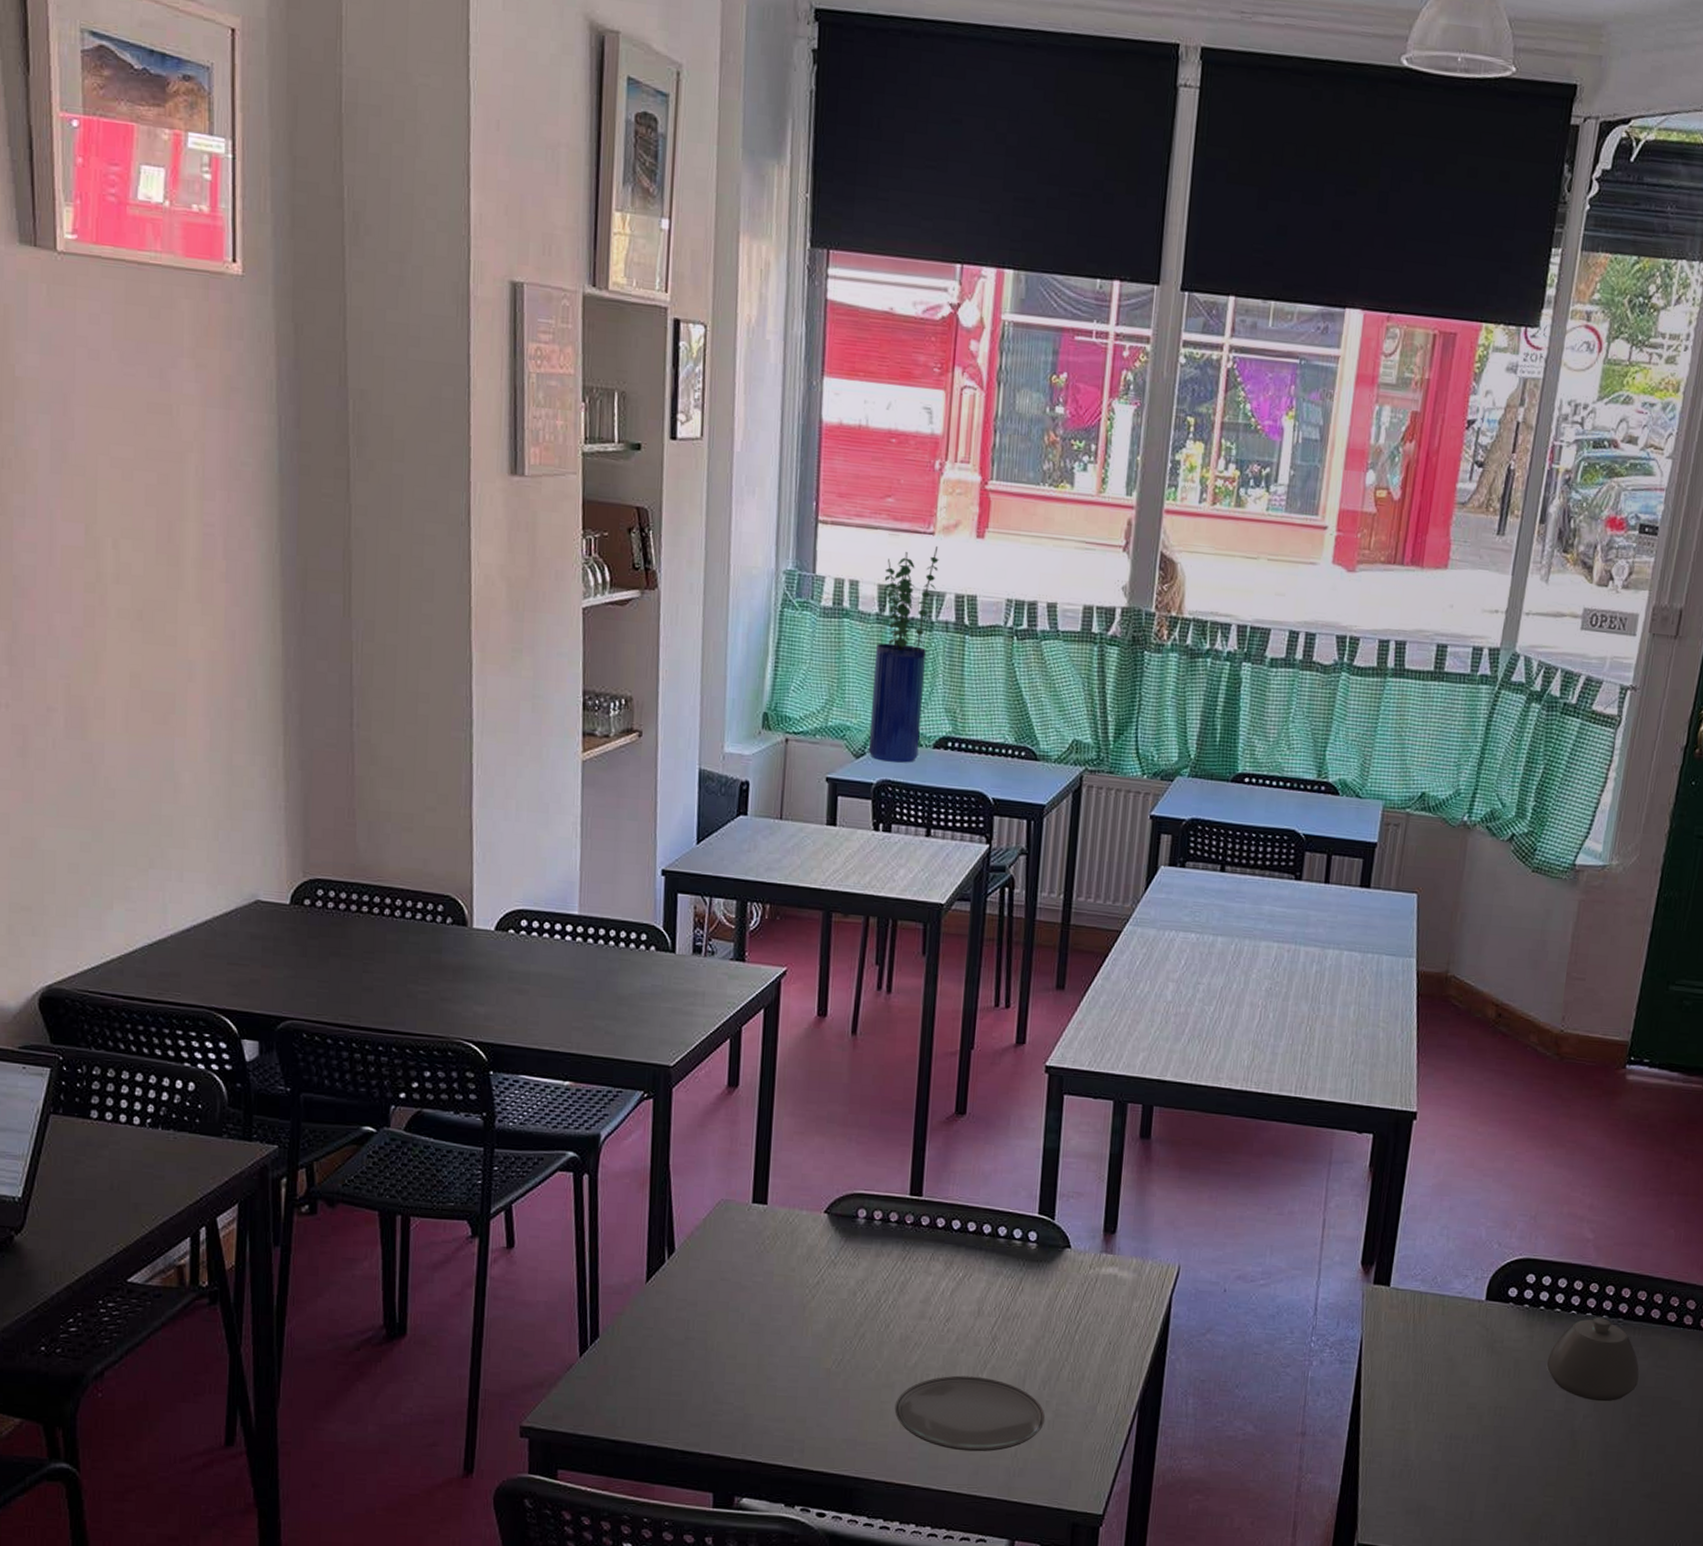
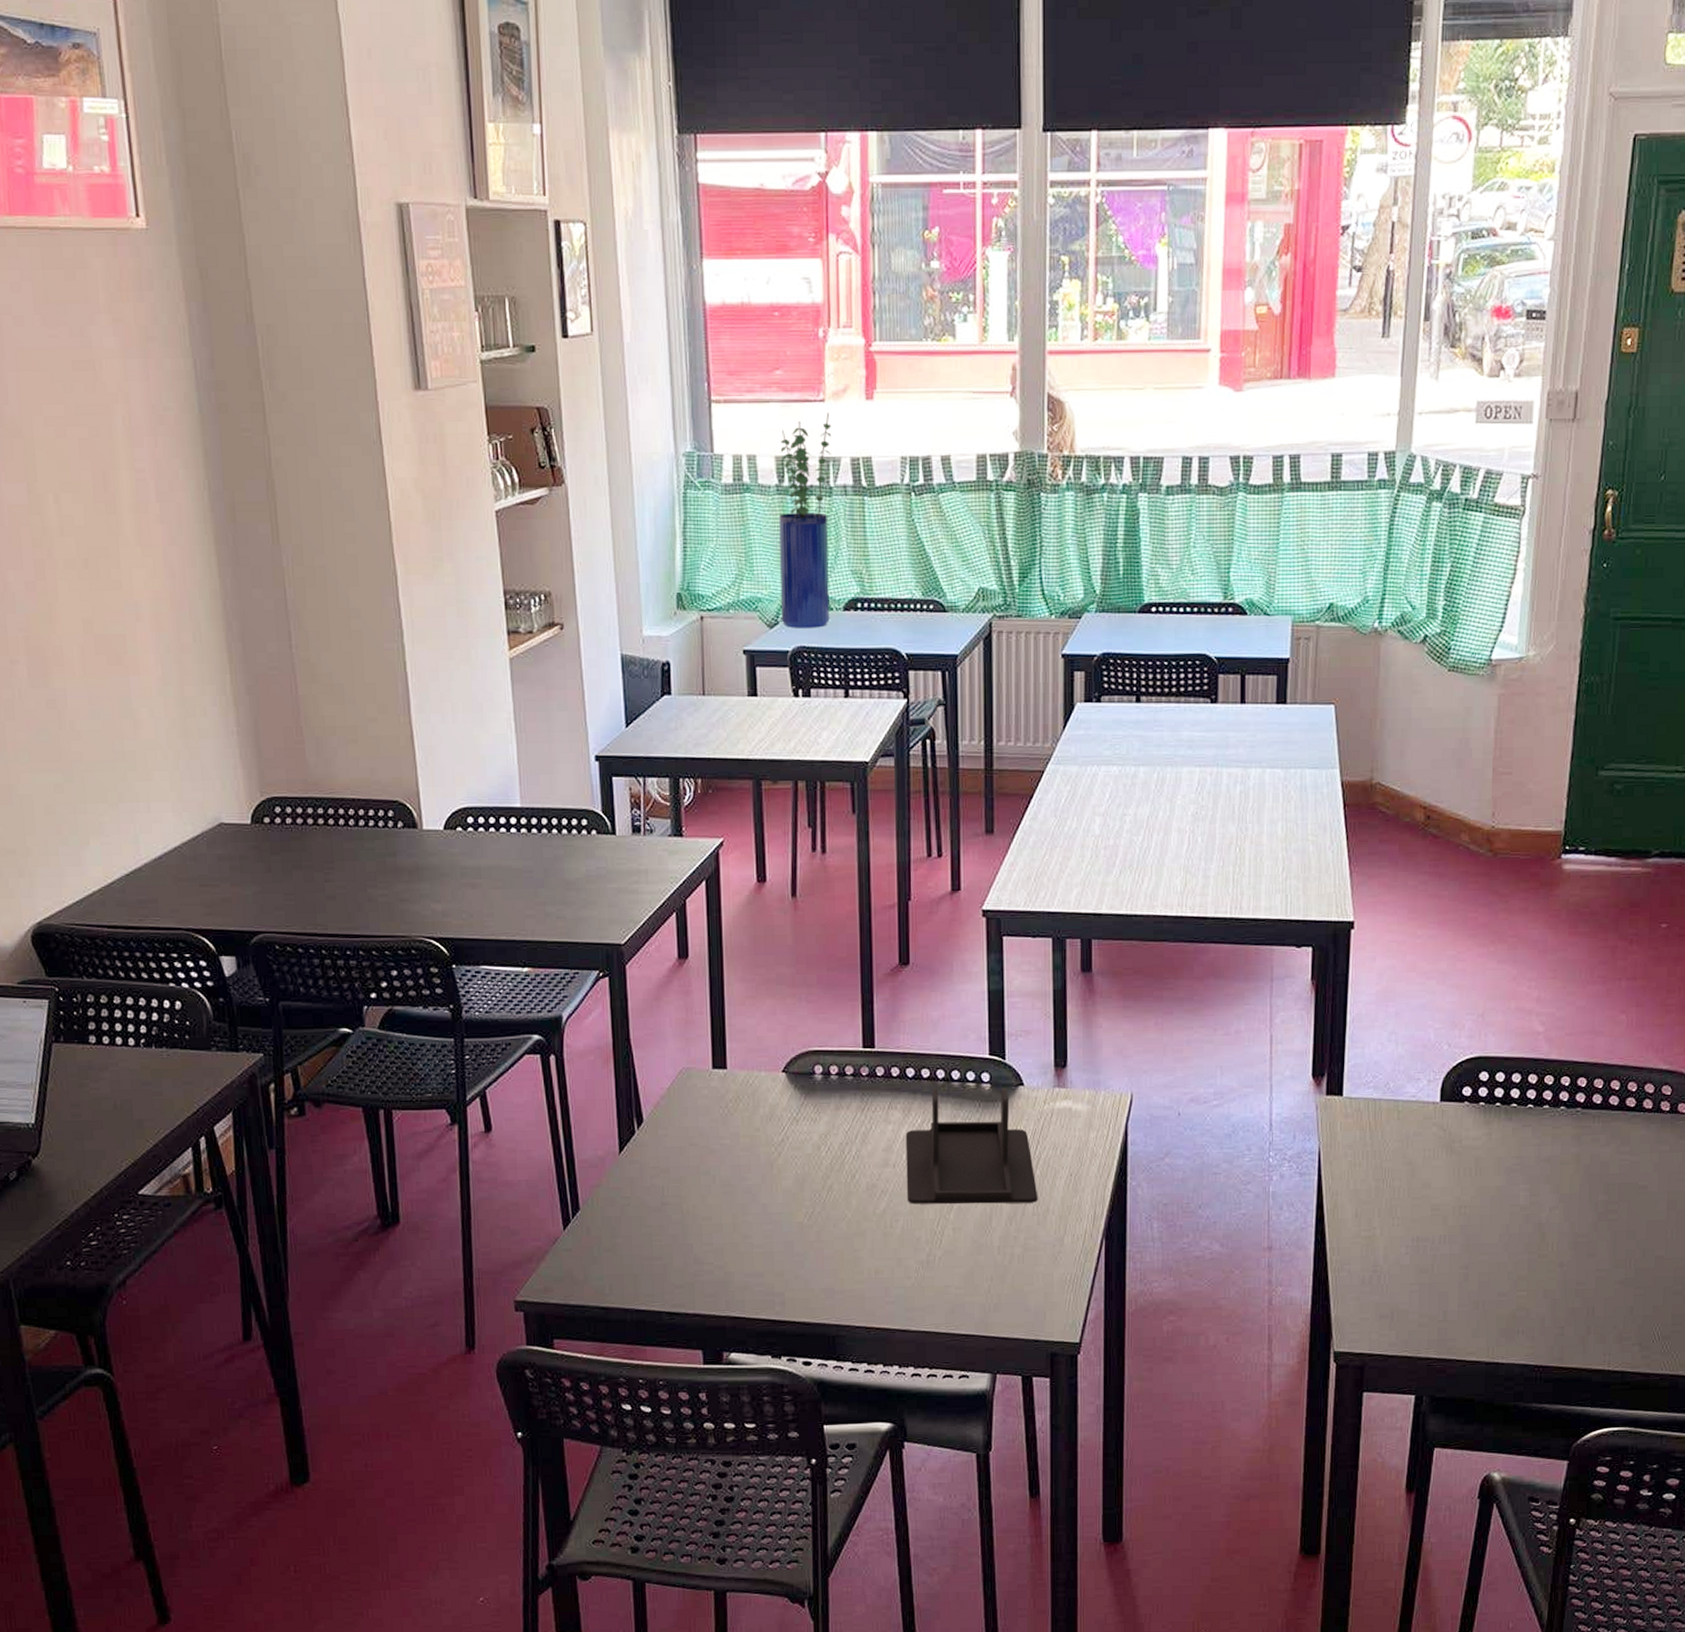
plate: present [894,1375,1045,1452] -> none [868,1218,1014,1291]
napkin holder: none [940,1242,1075,1368] -> present [905,1087,1038,1204]
sugar bowl: present [1546,1317,1640,1402] -> none [1507,1109,1602,1193]

